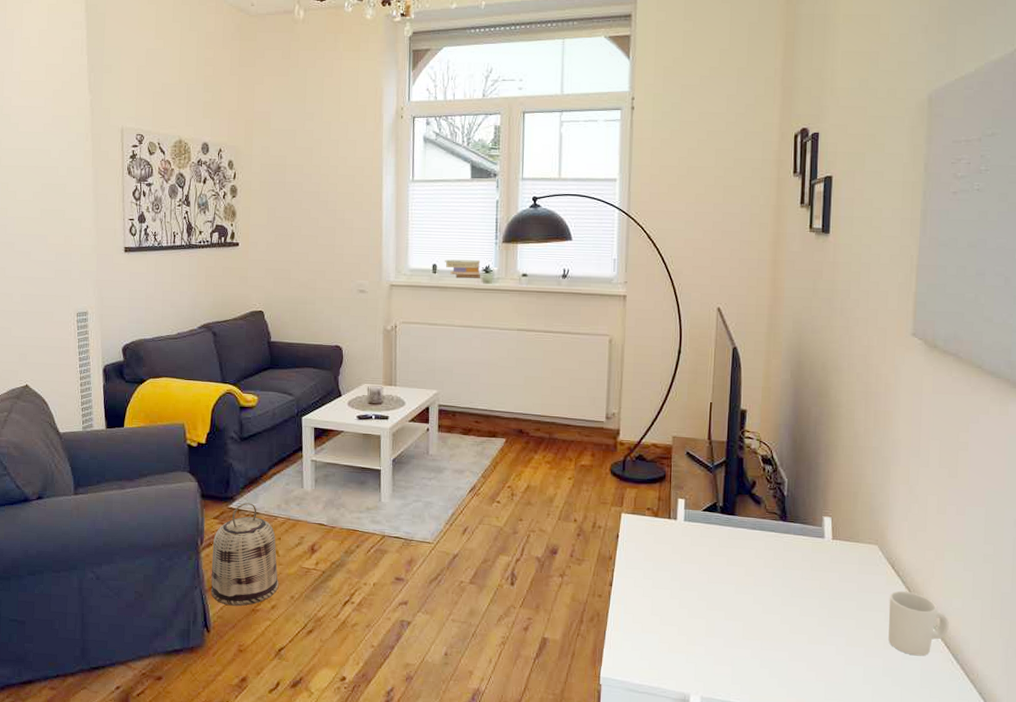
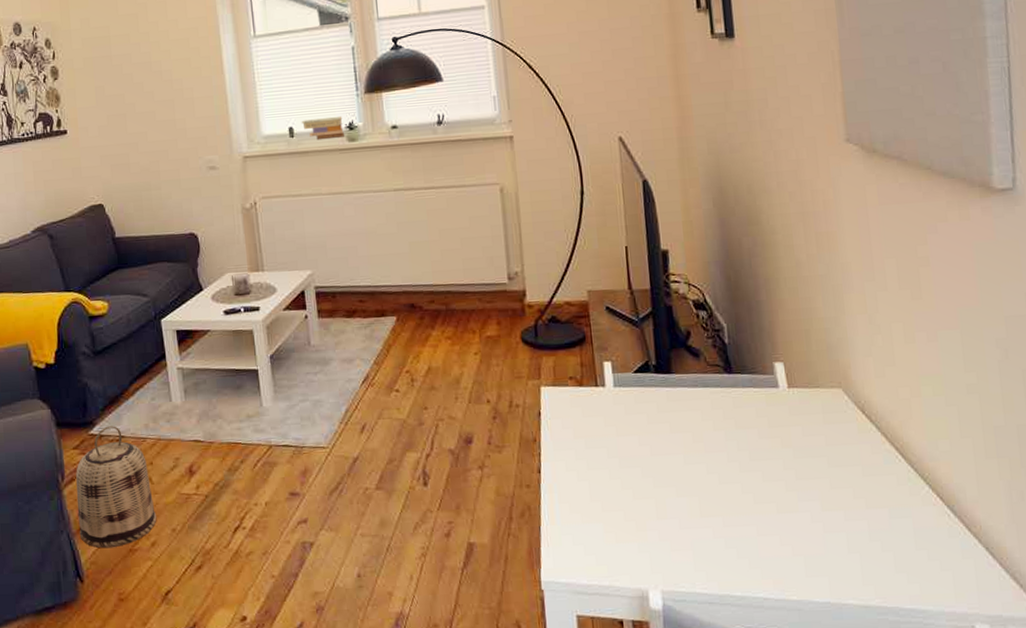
mug: present [888,590,949,656] -> none [863,438,939,513]

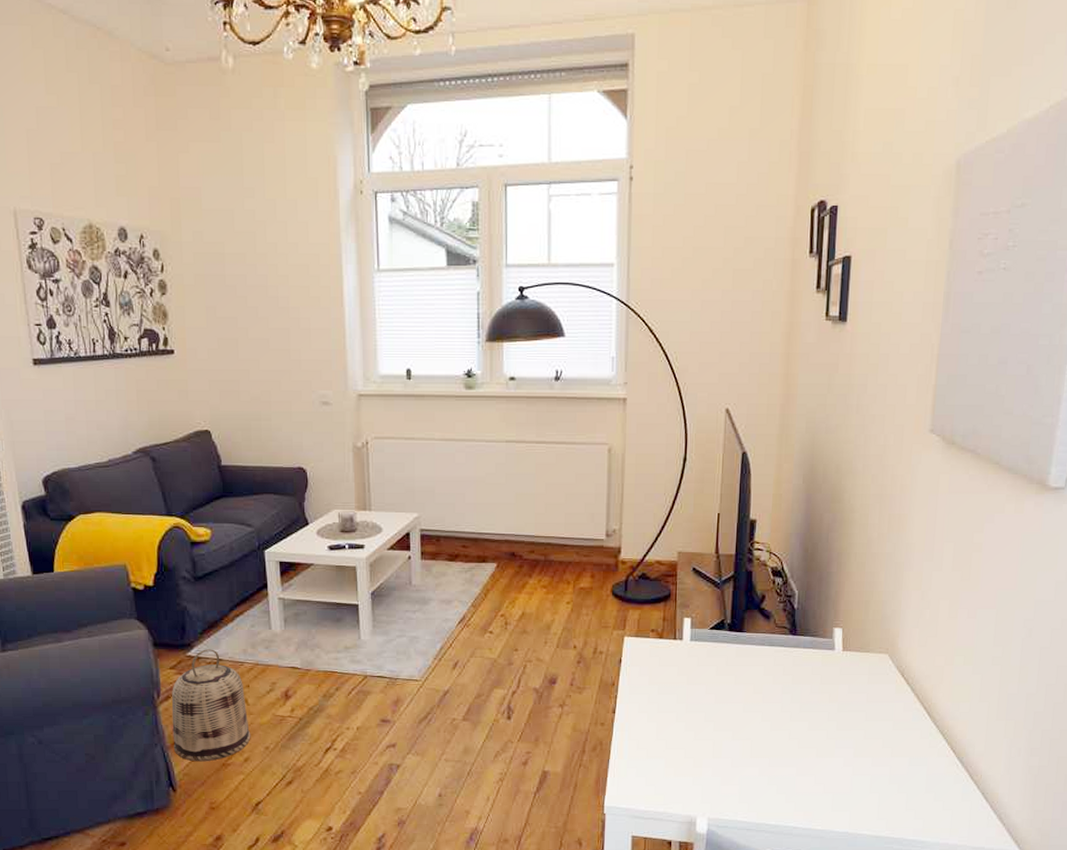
books: present [301,116,345,141] -> none [419,362,463,385]

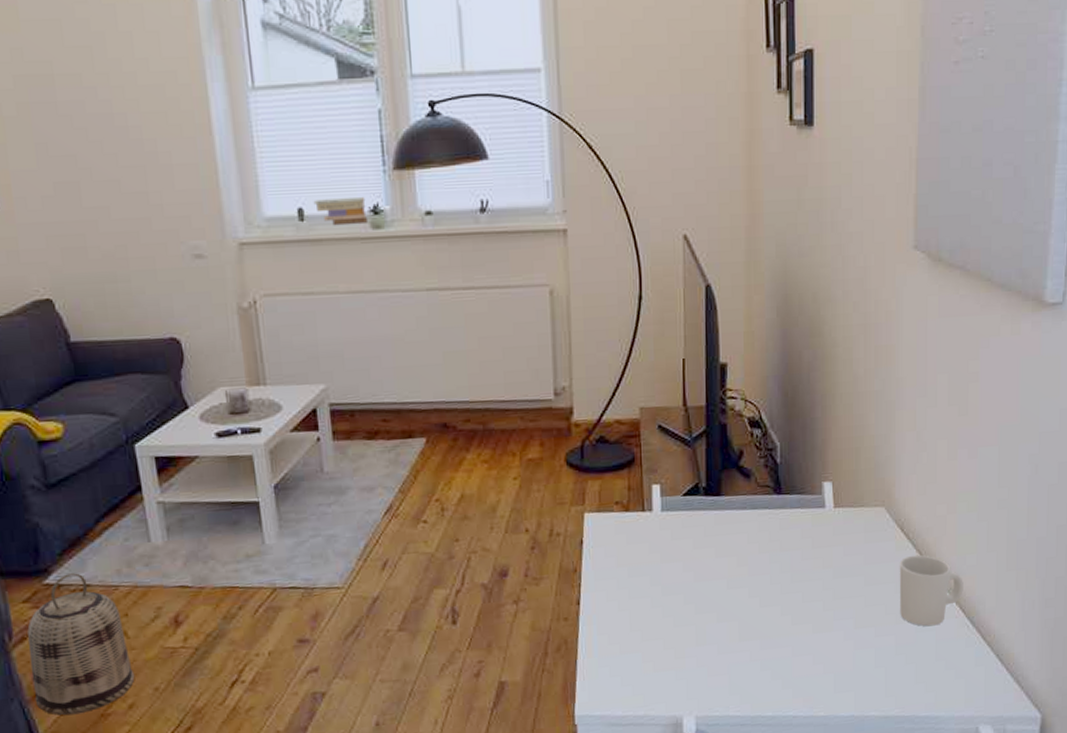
books: none [419,362,463,385] -> present [313,196,369,226]
mug: none [896,698,956,762] -> present [899,554,964,627]

